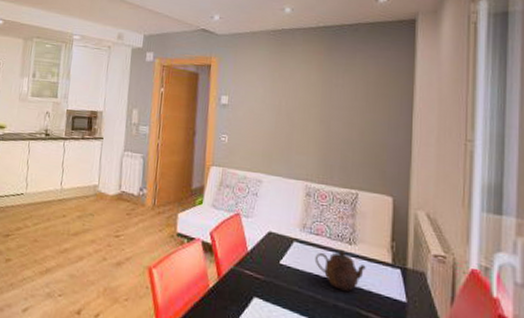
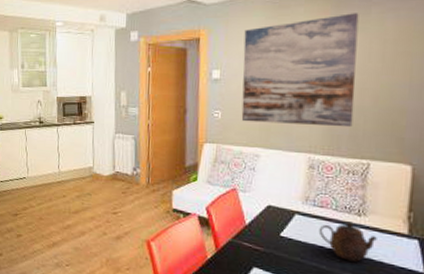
wall art: none [246,56,347,159] -> present [241,13,359,128]

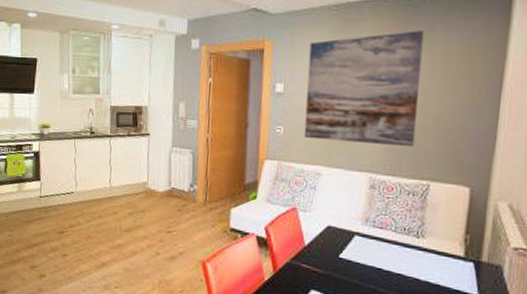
teapot: present [318,222,377,262] -> none [377,243,434,284]

